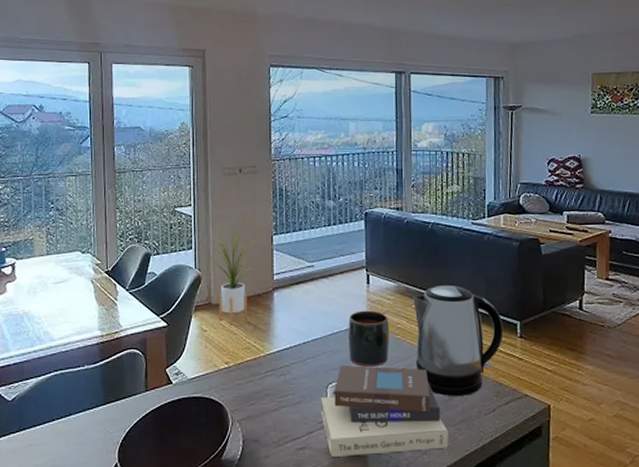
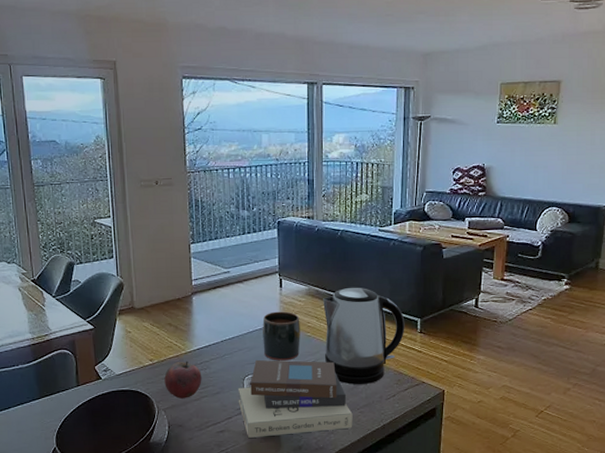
house plant: present [209,228,256,326] -> none [129,237,174,327]
fruit: none [240,364,281,408] -> present [164,361,202,399]

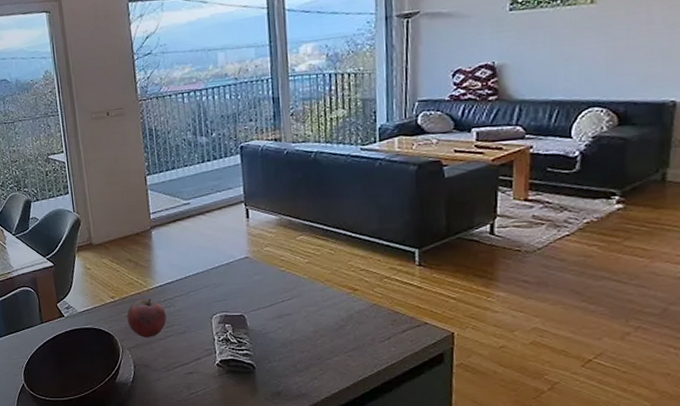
books: present [237,359,353,438] -> none [205,297,340,381]
mug: present [262,311,301,361] -> none [229,244,273,298]
kettle: present [323,287,405,384] -> none [297,215,400,325]

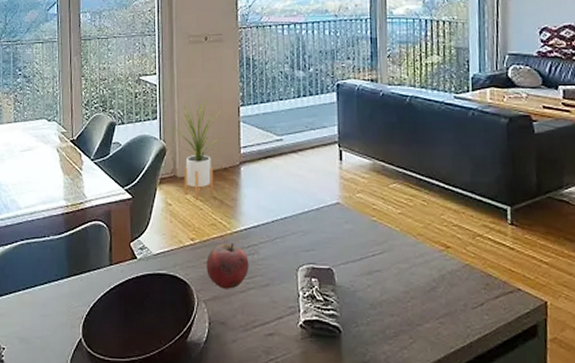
house plant: none [84,170,131,263] -> present [174,98,223,200]

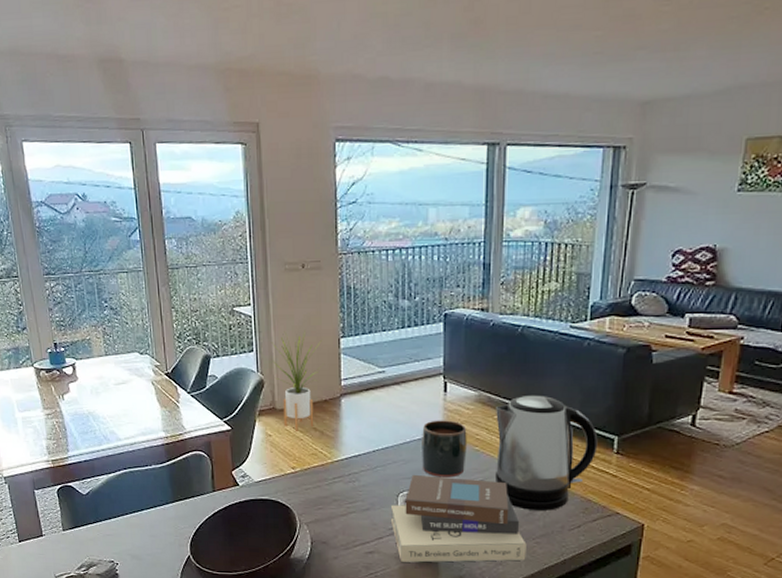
fruit: present [206,242,249,289] -> none [307,471,350,513]
books: none [290,246,431,346] -> present [390,474,527,563]
mug: none [320,189,365,250] -> present [422,420,467,477]
kettle: none [390,163,492,286] -> present [494,395,598,511]

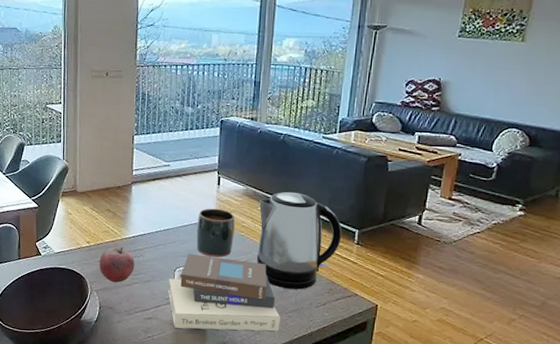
house plant: present [271,329,322,431] -> none [76,126,119,211]
fruit: none [307,471,350,513] -> present [99,246,135,283]

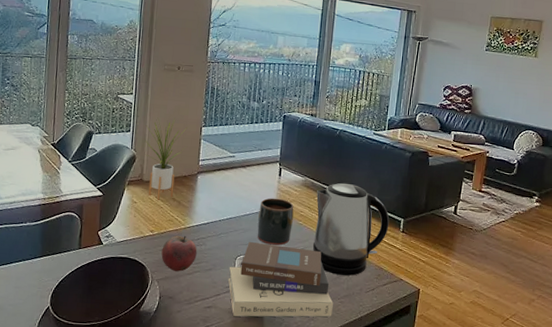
house plant: none [76,126,119,211] -> present [145,117,187,200]

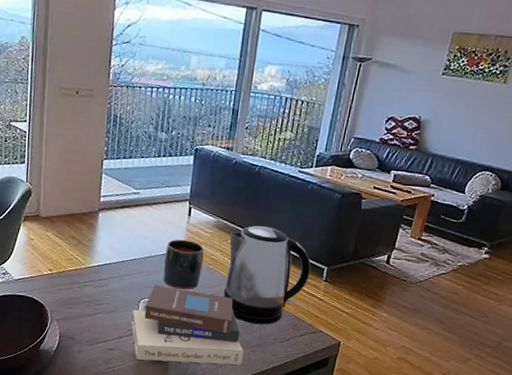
house plant: present [145,117,187,200] -> none [41,148,87,238]
fruit: present [161,235,197,272] -> none [60,274,99,312]

